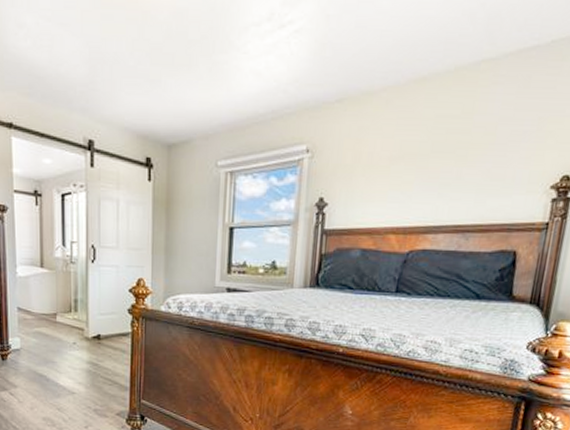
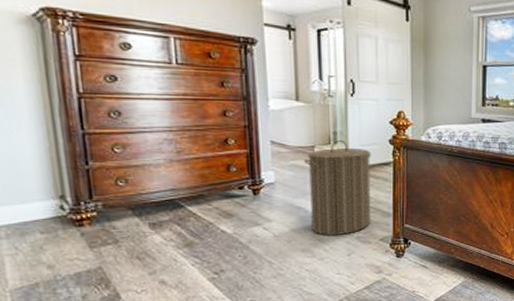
laundry hamper: none [47,307,110,406] -> present [304,139,371,235]

